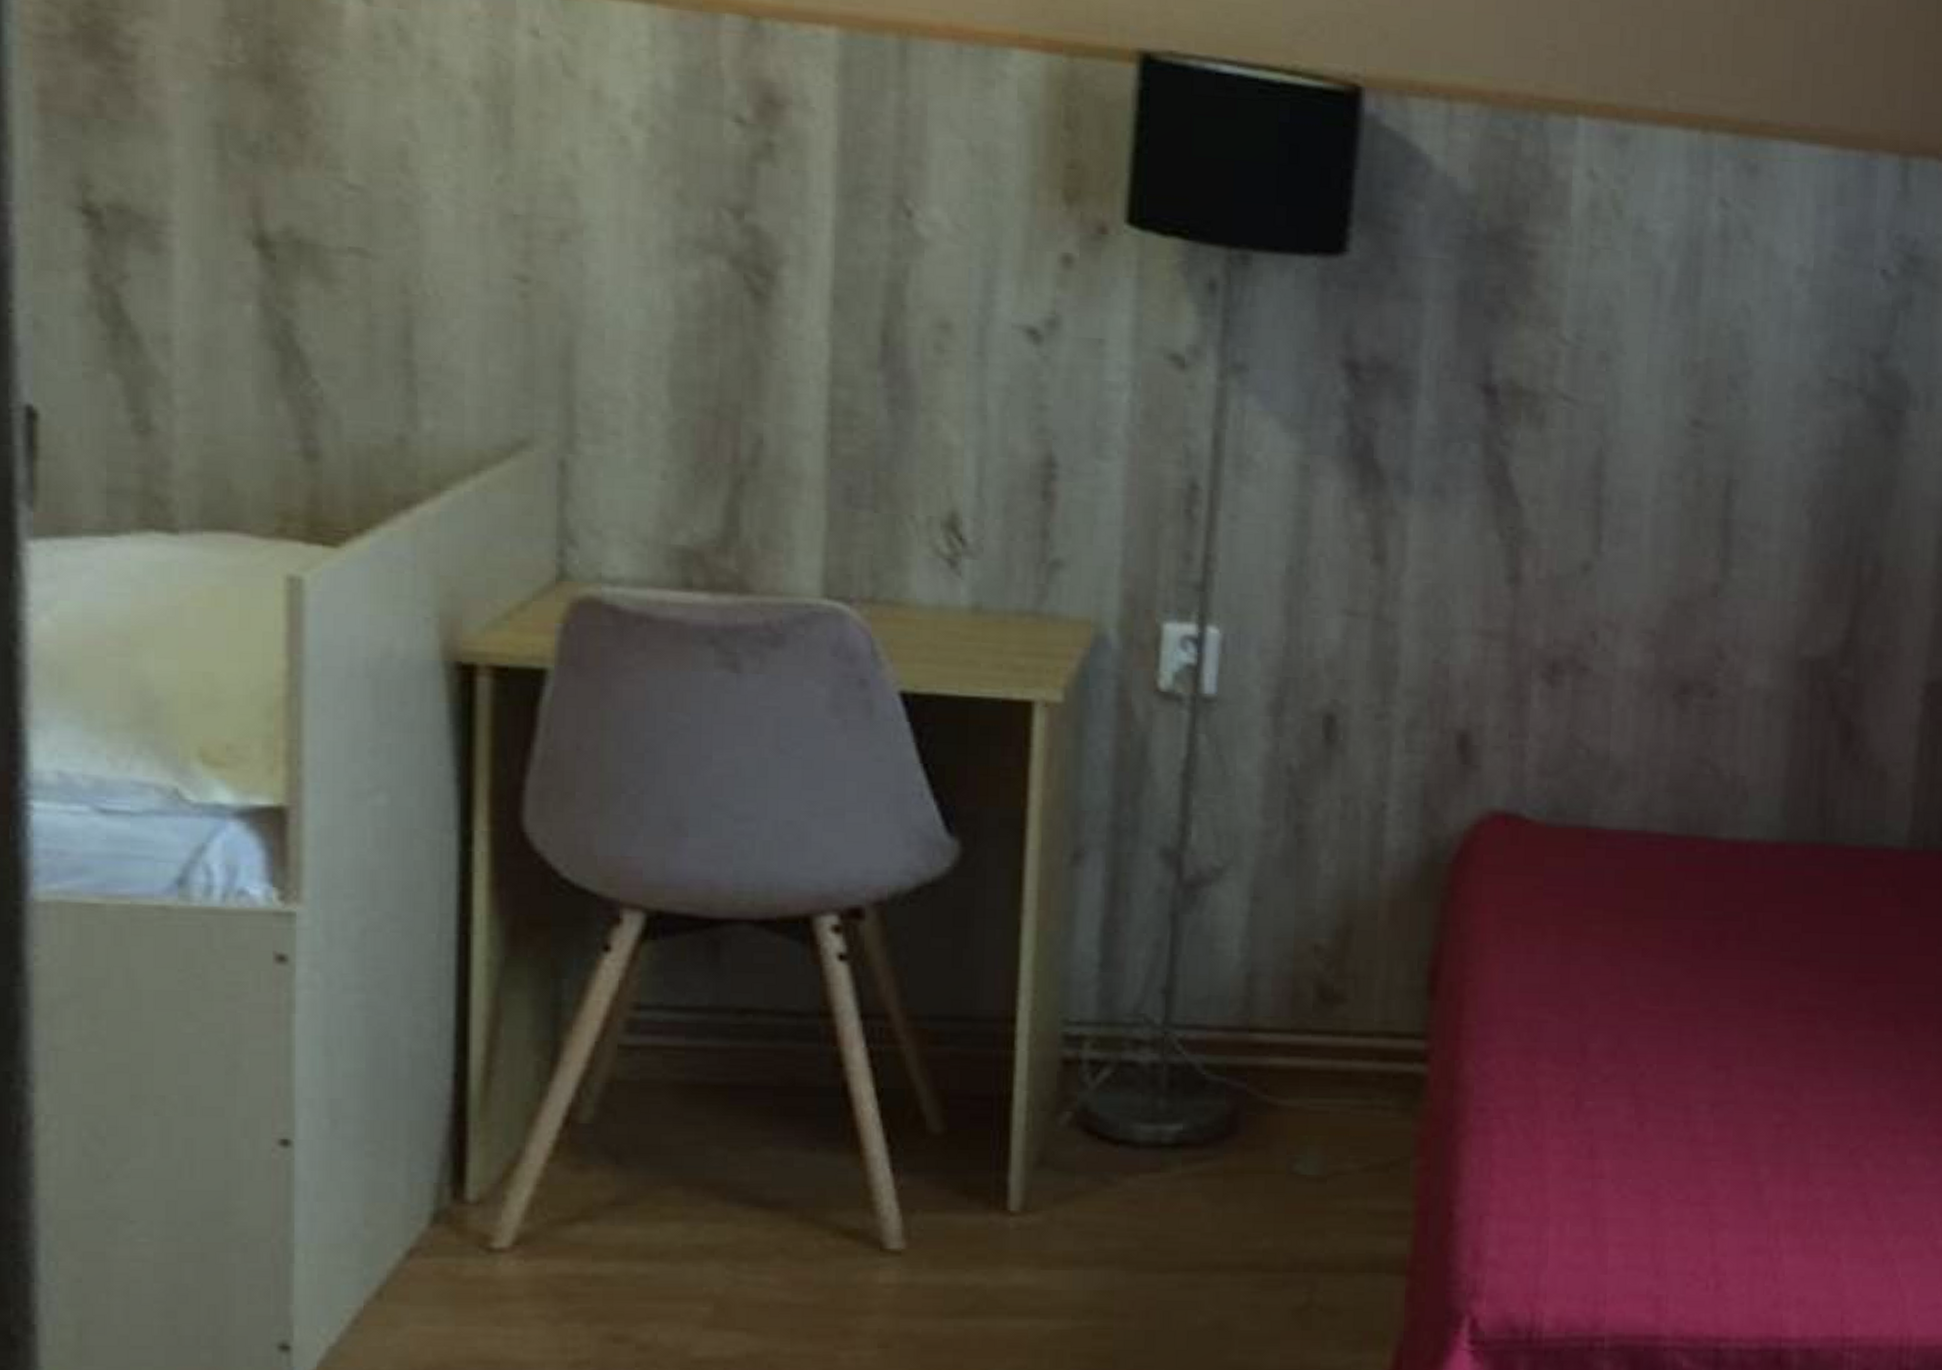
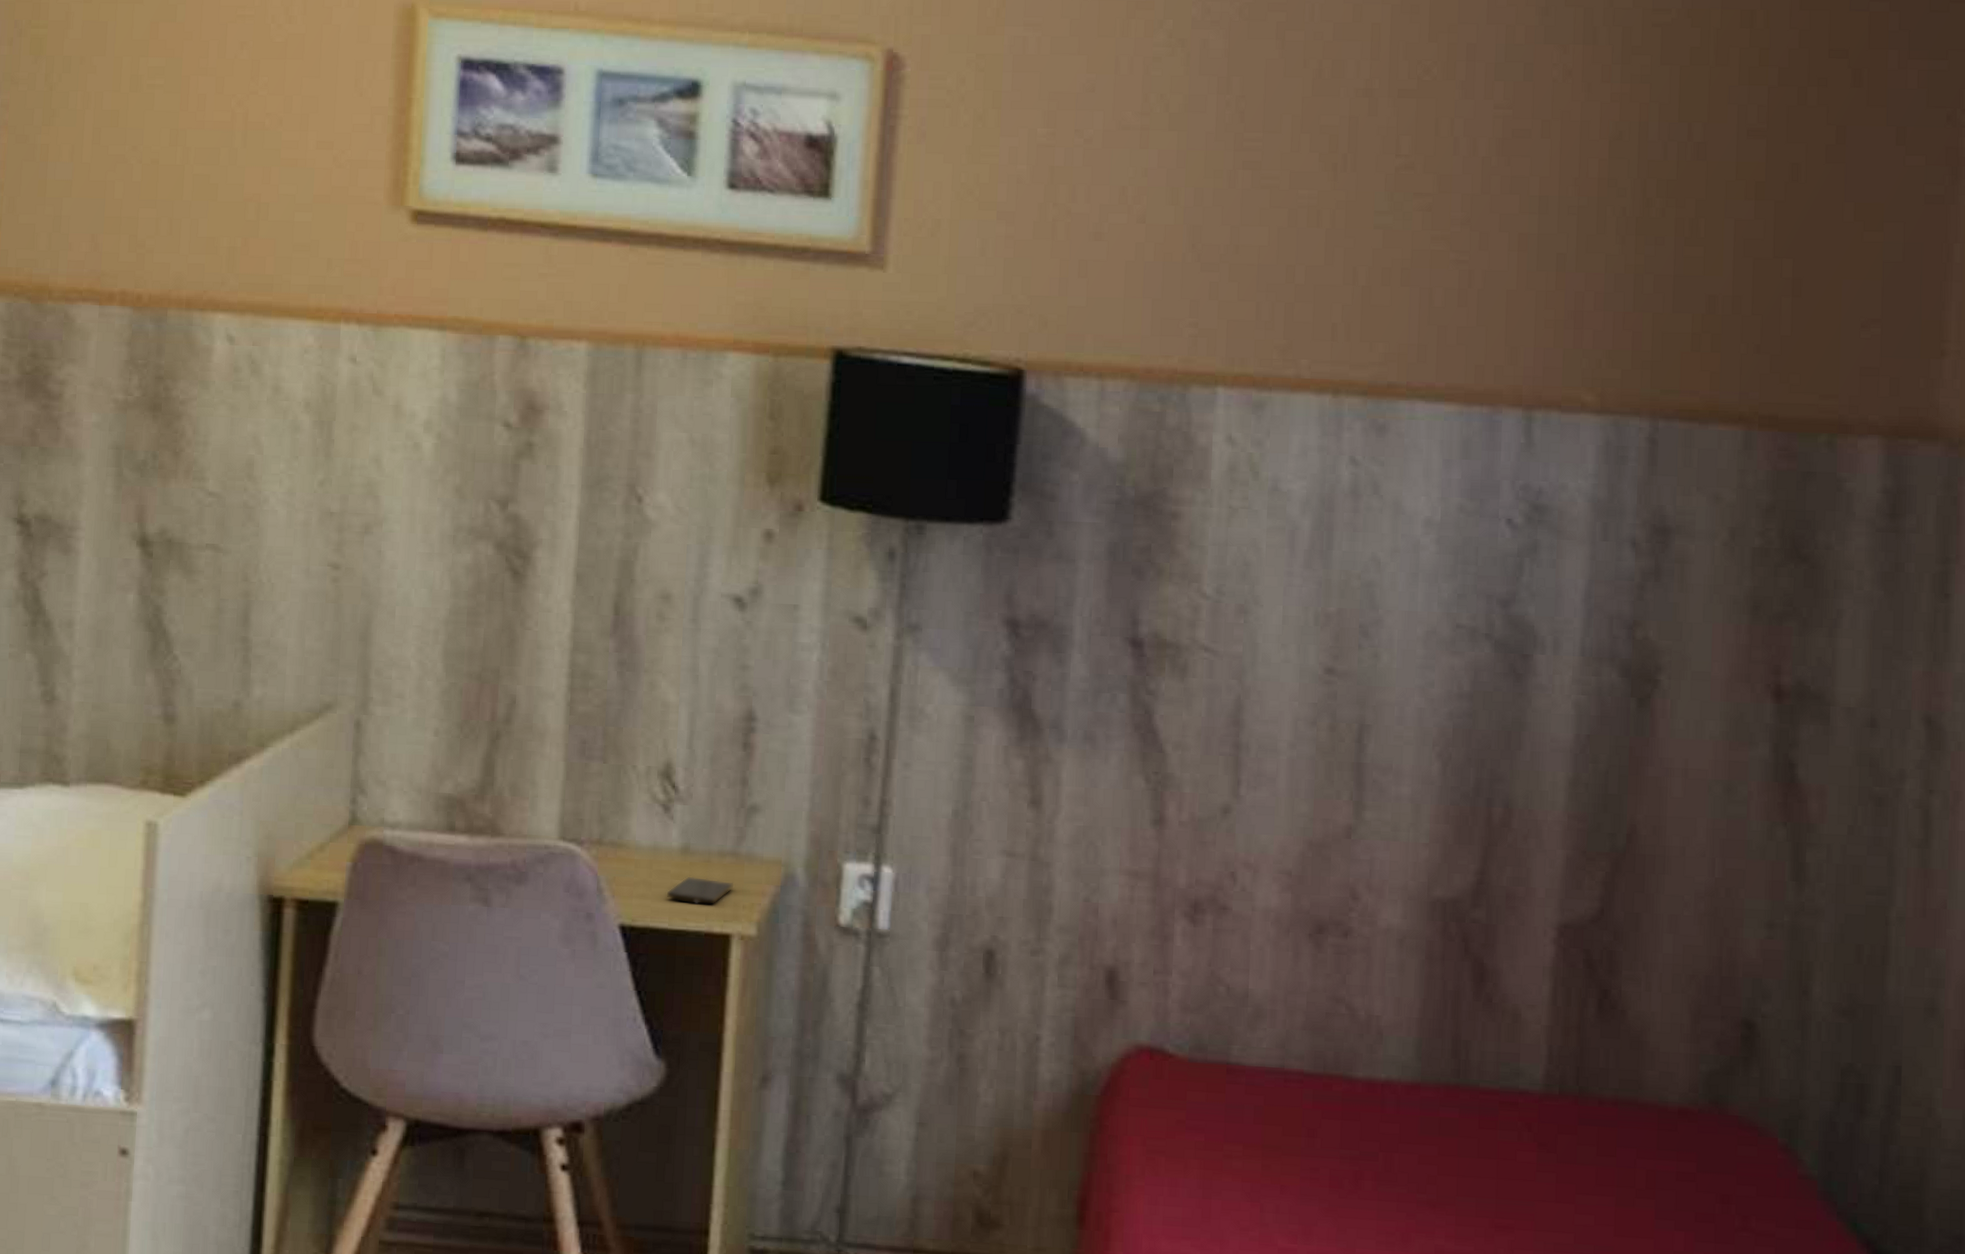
smartphone: none [955,638,1036,669] -> present [666,876,734,904]

